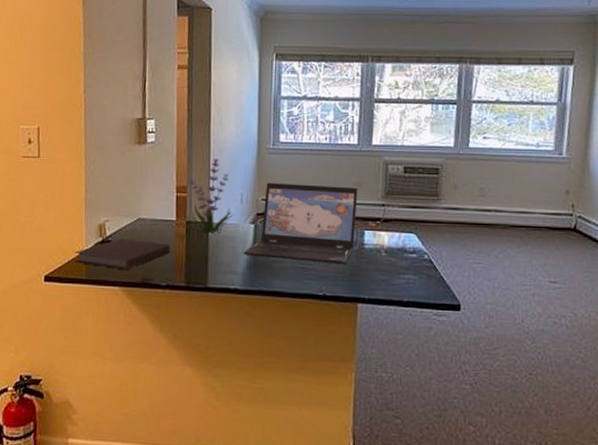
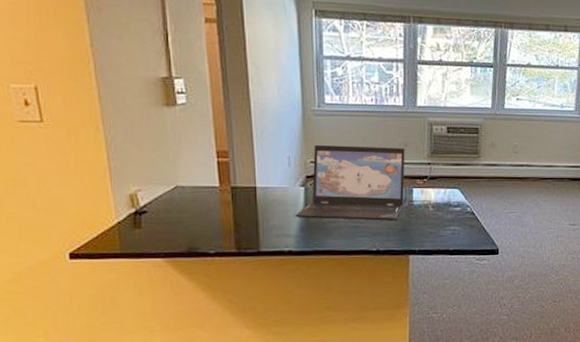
notebook: present [74,238,170,269] -> none [103,208,216,240]
plant: present [184,158,233,235] -> none [228,121,282,200]

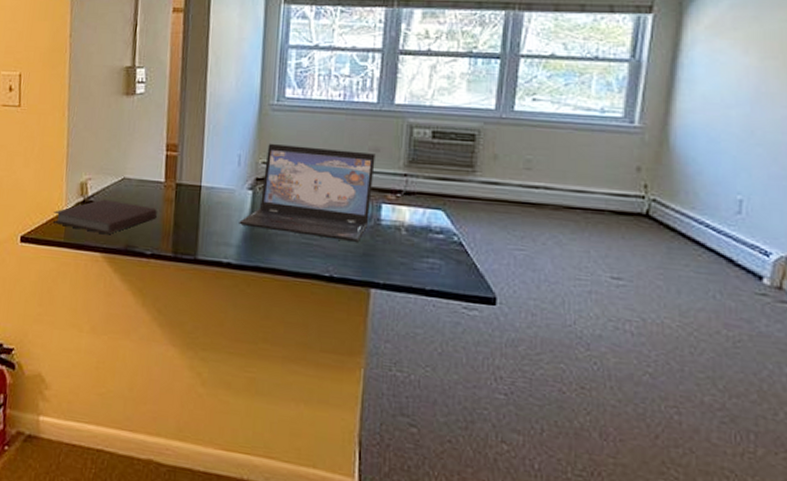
notebook: none [103,208,216,240] -> present [52,199,157,234]

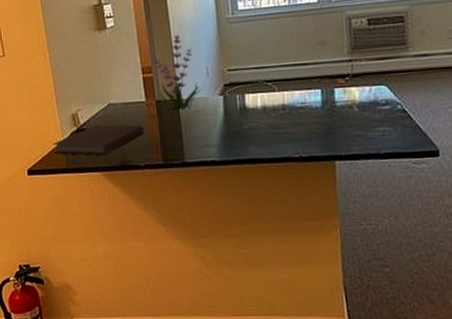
plant: none [174,114,229,200] -> present [153,35,201,112]
laptop: present [239,143,376,242] -> none [216,46,326,127]

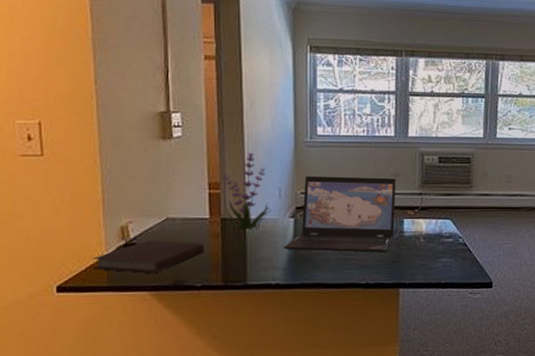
laptop: none [216,46,326,127] -> present [284,175,396,253]

